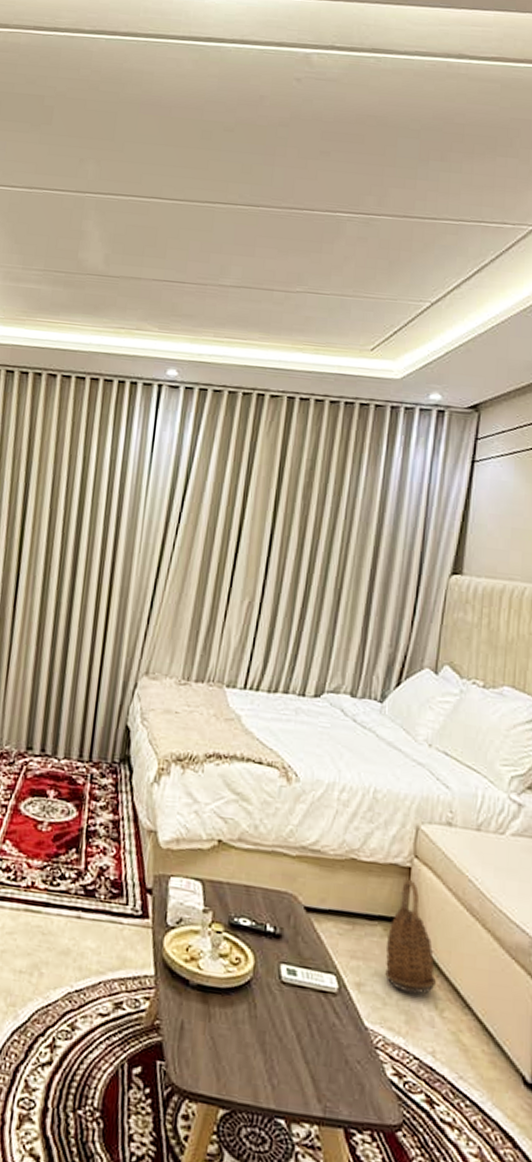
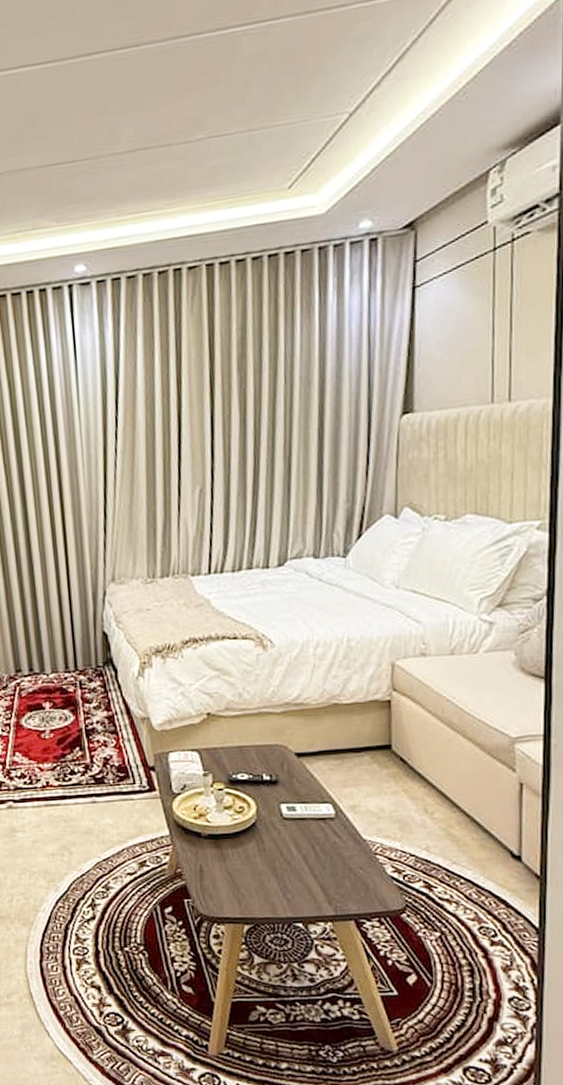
basket: present [385,880,436,995] -> none [374,711,424,805]

